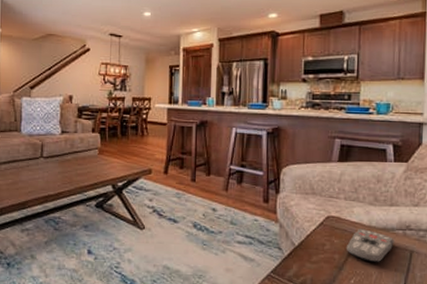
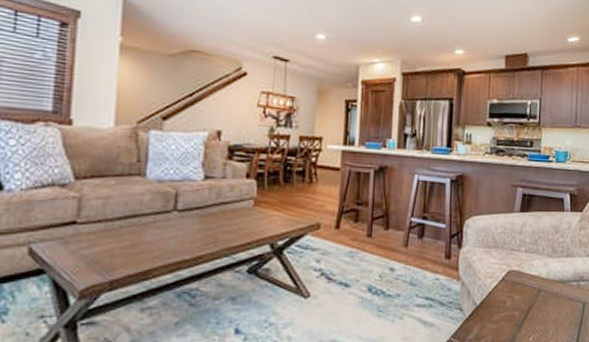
remote control: present [346,229,394,263] -> none [525,282,570,318]

